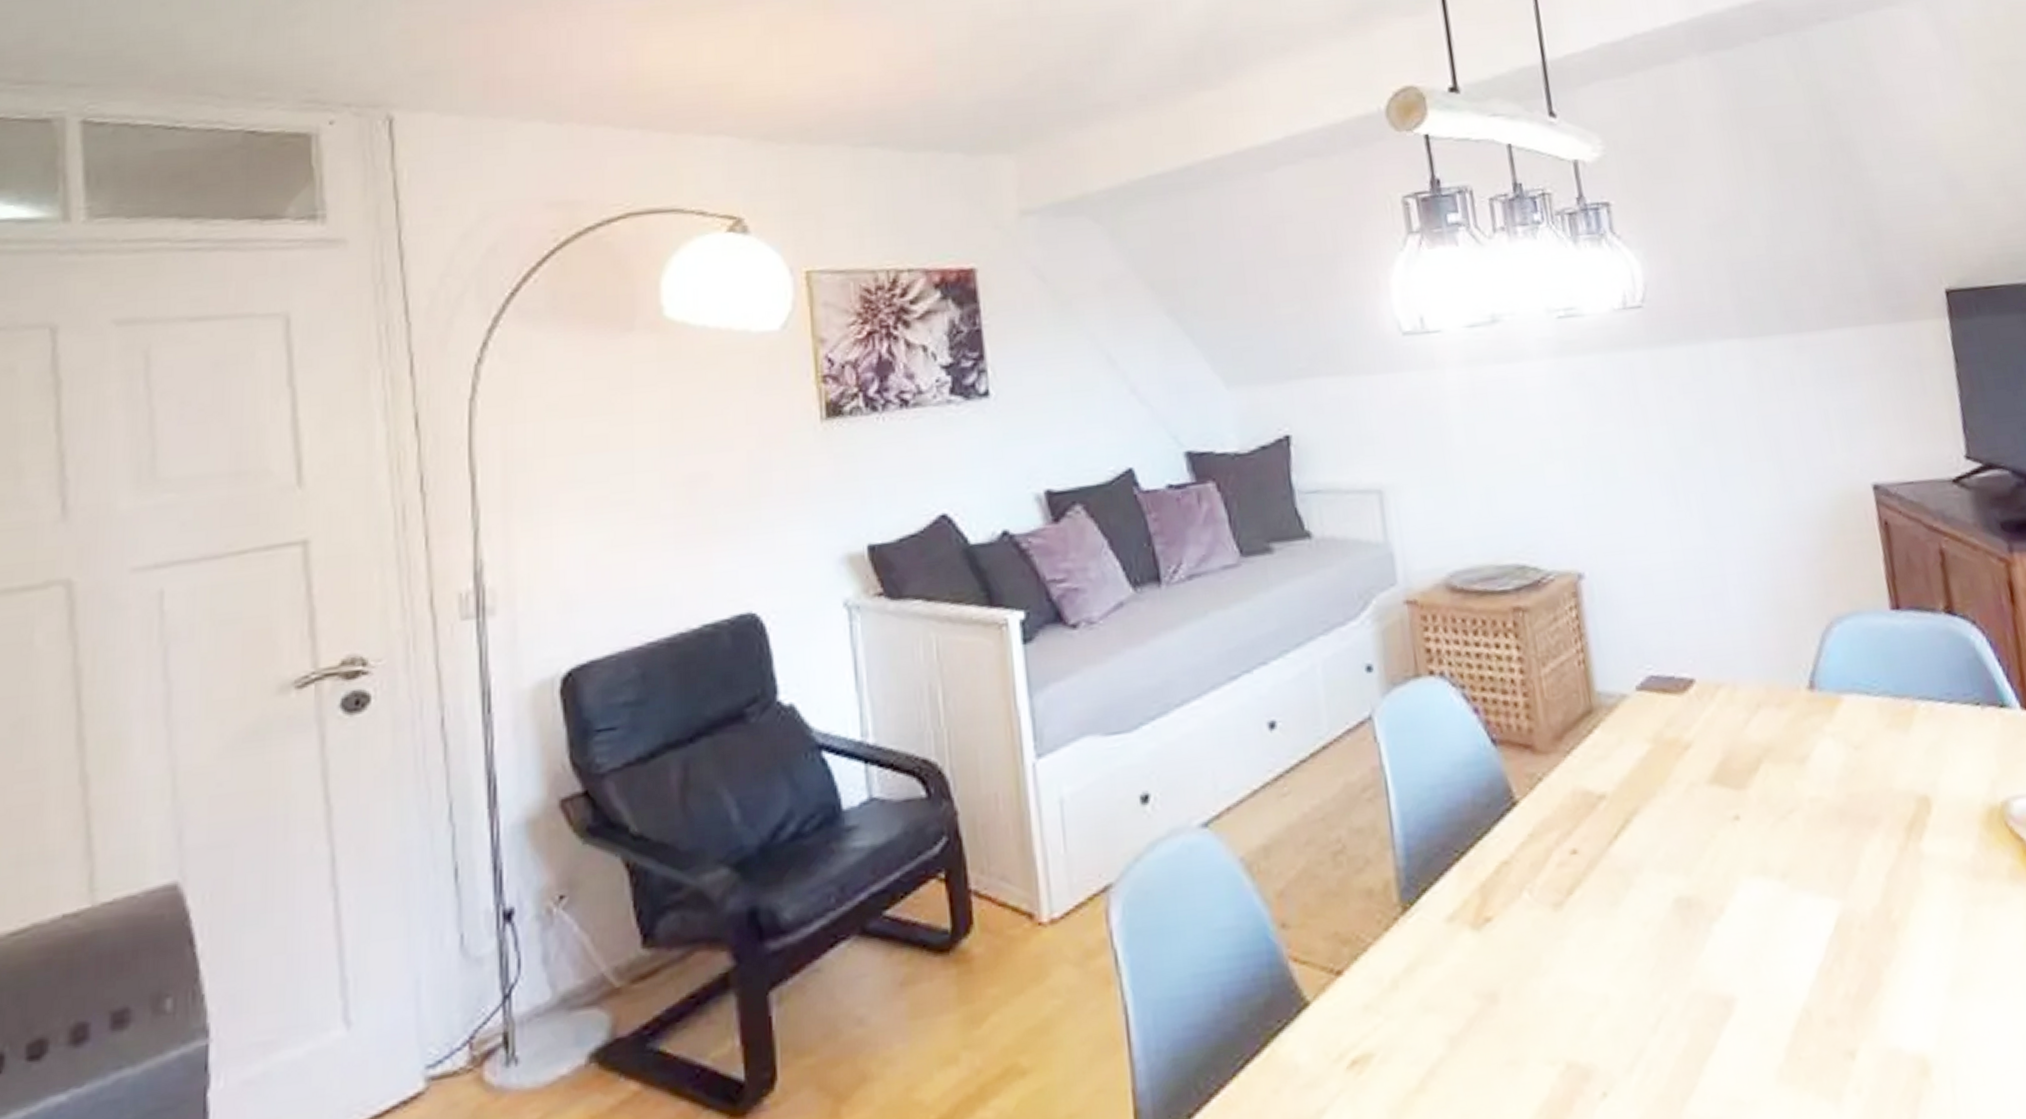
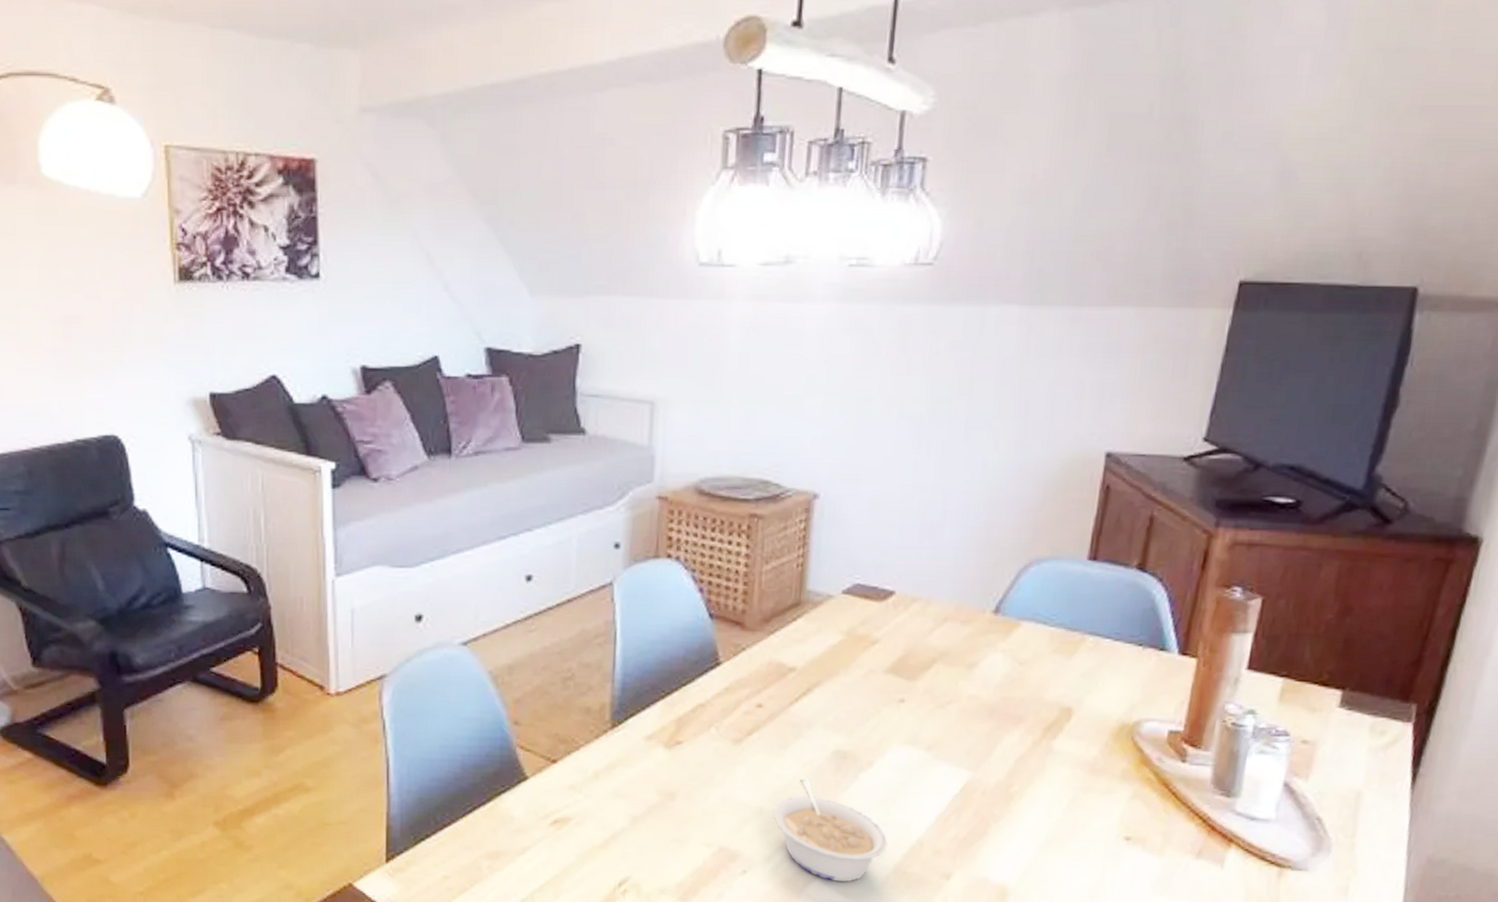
legume: none [1621,941,1771,1088] -> present [773,777,888,883]

